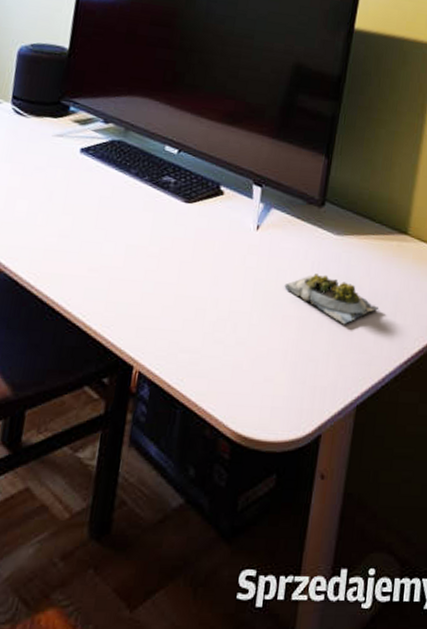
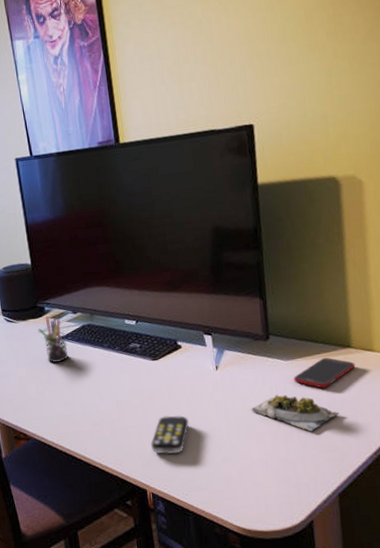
pen holder: none [52,119,86,181] -> present [37,316,69,363]
remote control: none [154,275,210,326] -> present [151,415,190,454]
cell phone: none [340,240,408,276] -> present [294,357,355,389]

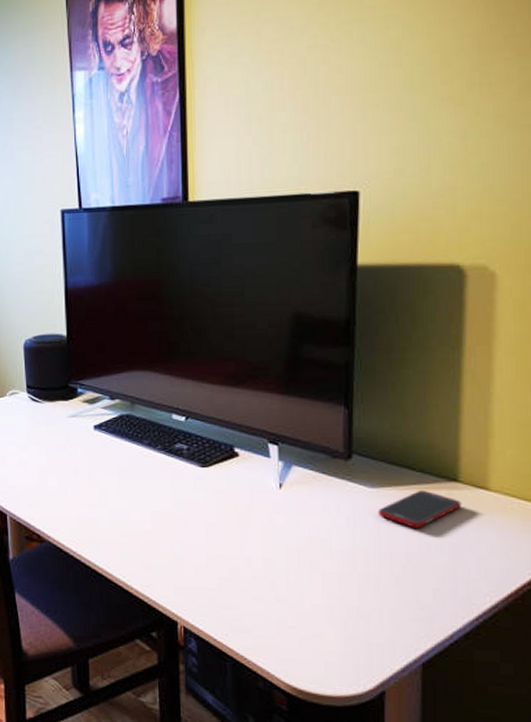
pen holder: present [37,316,69,363] -> none [66,400,100,456]
remote control: present [151,415,190,454] -> none [189,536,240,584]
succulent plant: present [251,394,340,432] -> none [319,529,435,580]

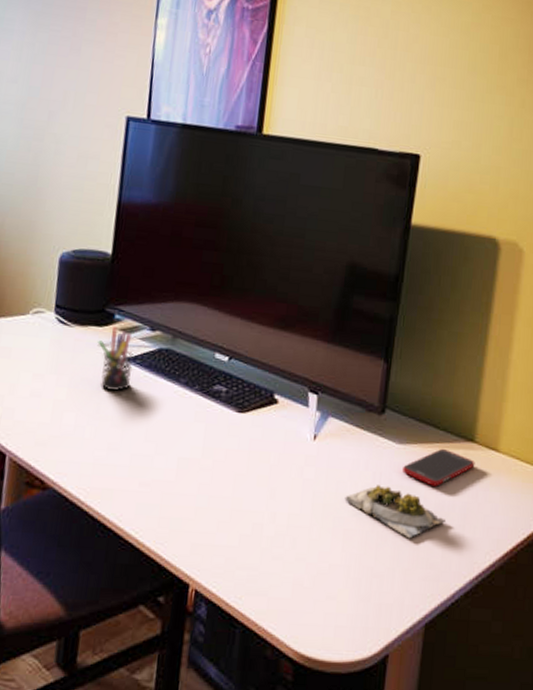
pen holder: none [66,400,100,456] -> present [98,327,133,392]
succulent plant: none [319,529,435,580] -> present [345,485,447,539]

